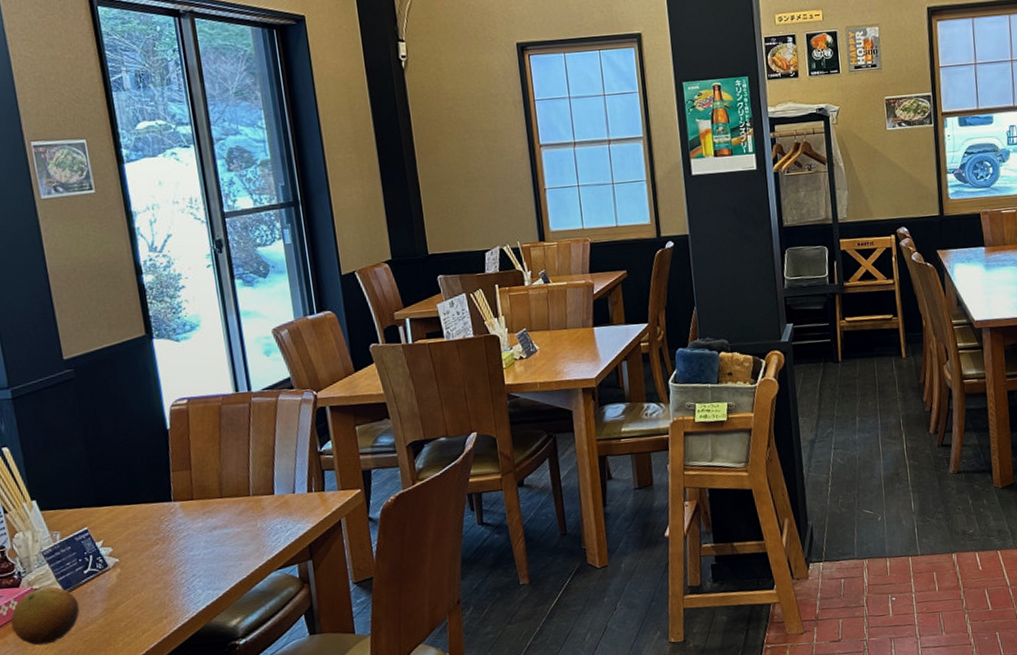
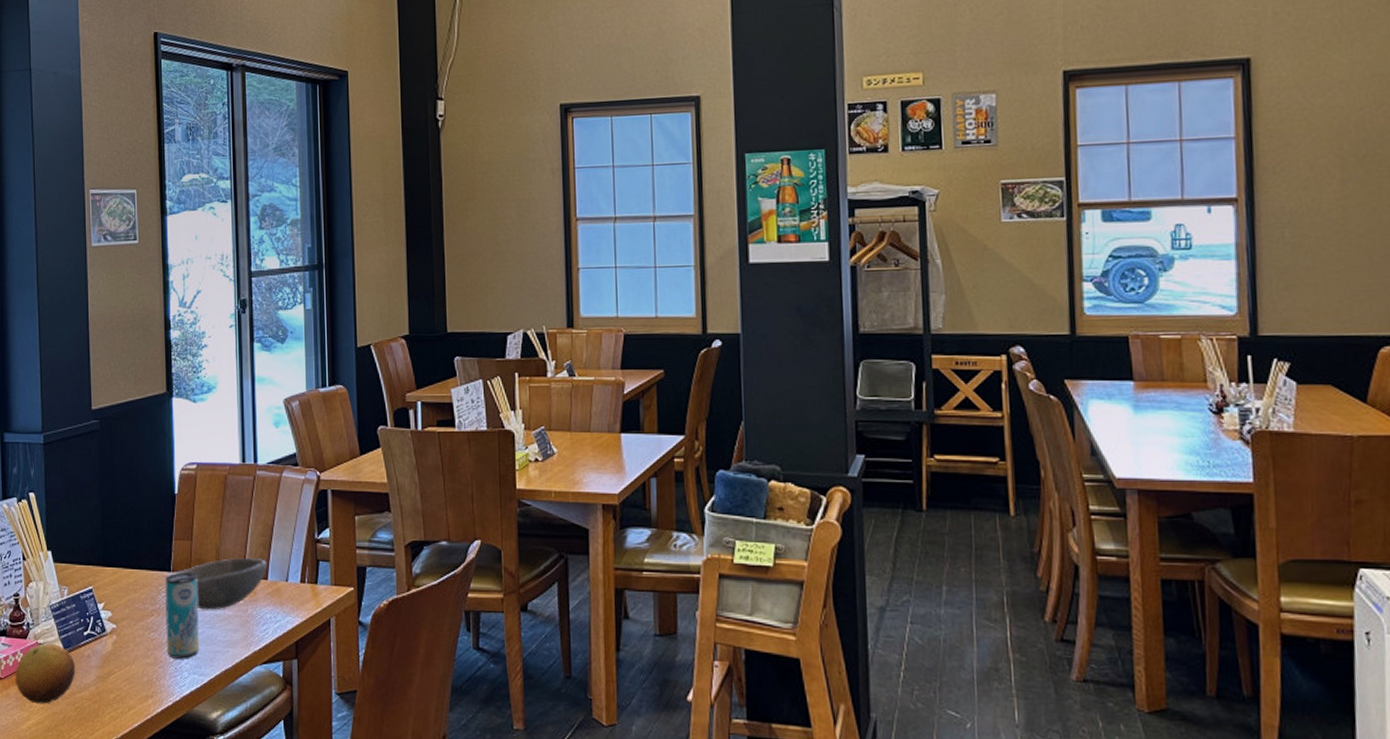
bowl: none [166,477,273,531] -> present [165,557,268,610]
beverage can: none [166,499,211,580] -> present [165,572,199,659]

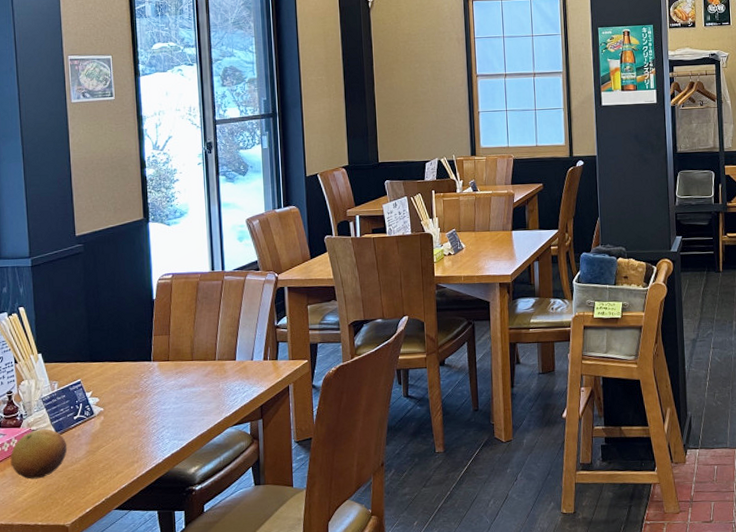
bowl: present [165,557,268,610] -> none [146,344,236,389]
beverage can: present [165,572,199,659] -> none [146,360,178,430]

